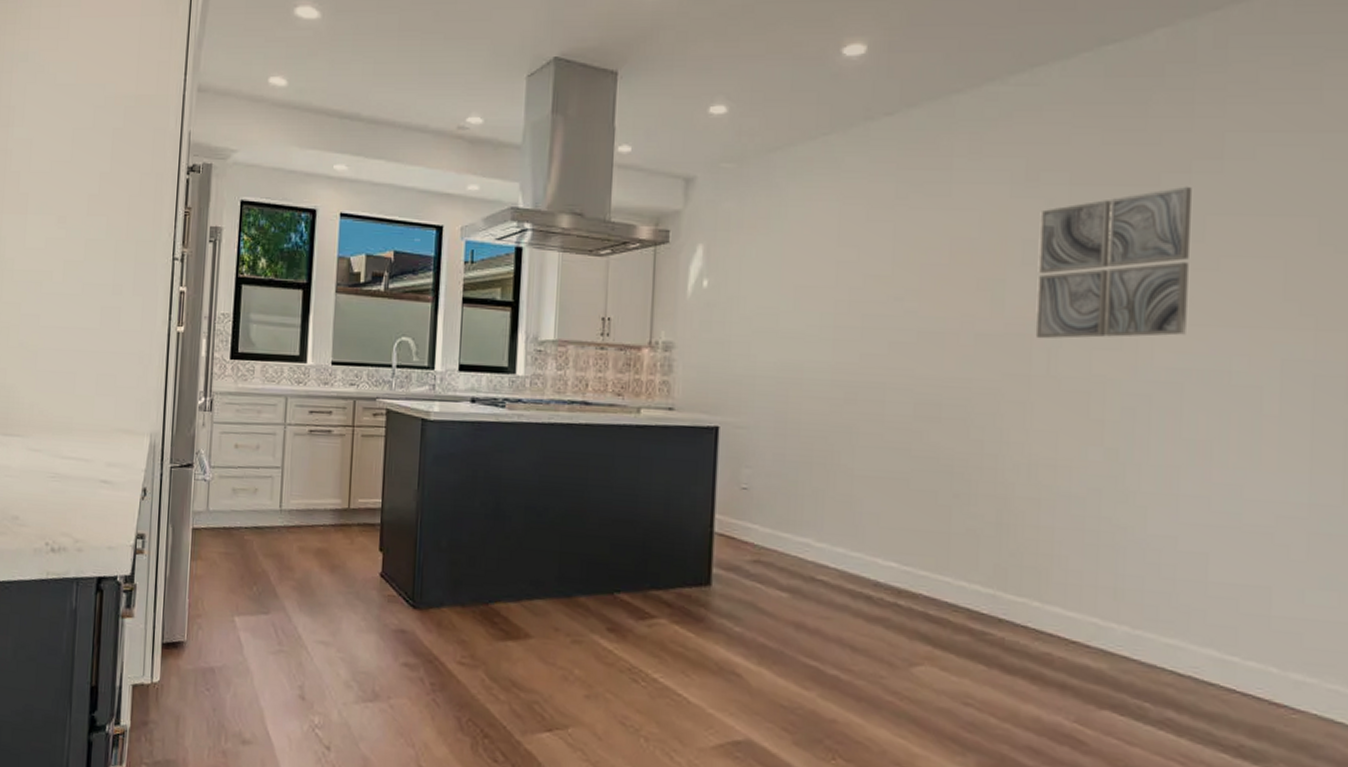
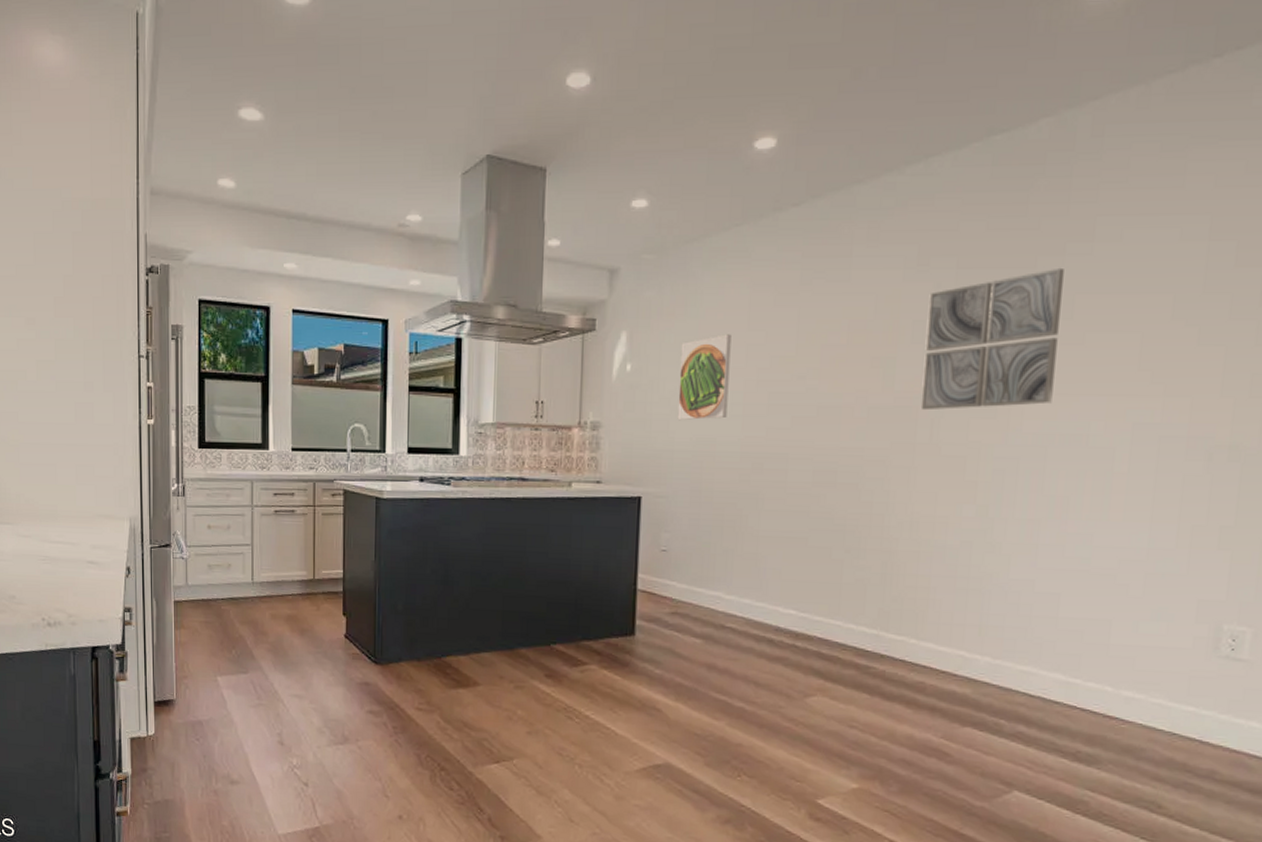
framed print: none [759,250,820,343] -> present [677,334,732,421]

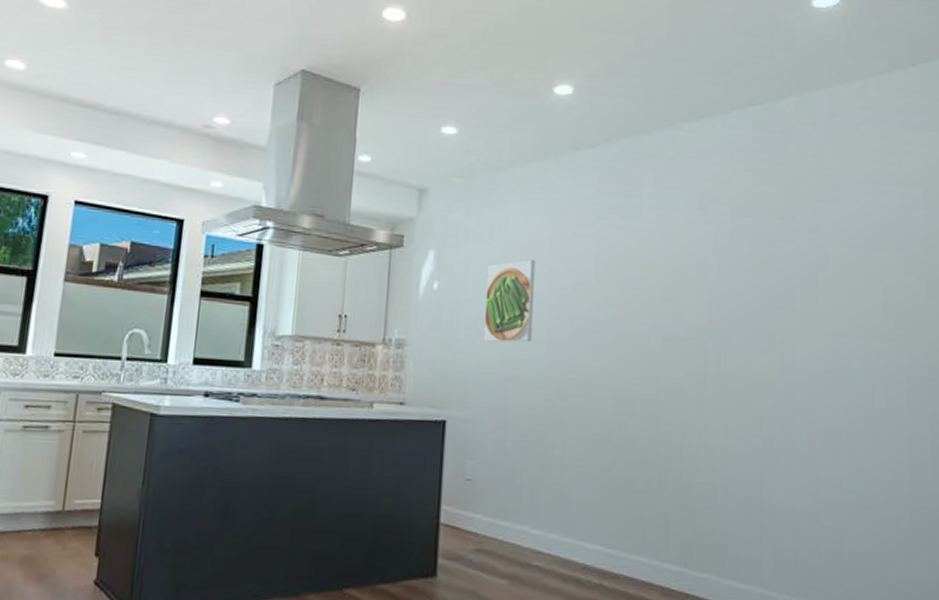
wall art: present [920,267,1064,411] -> none [708,221,818,344]

